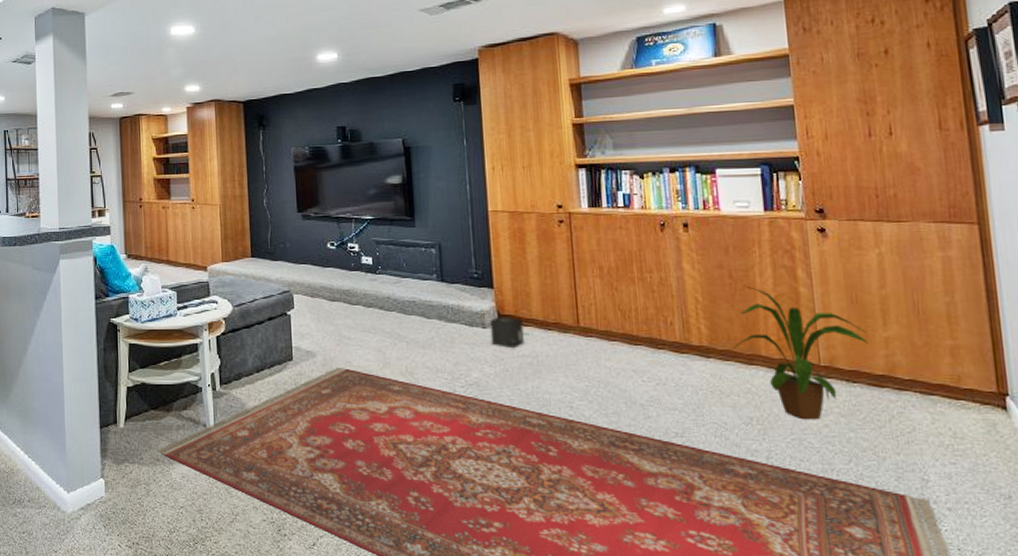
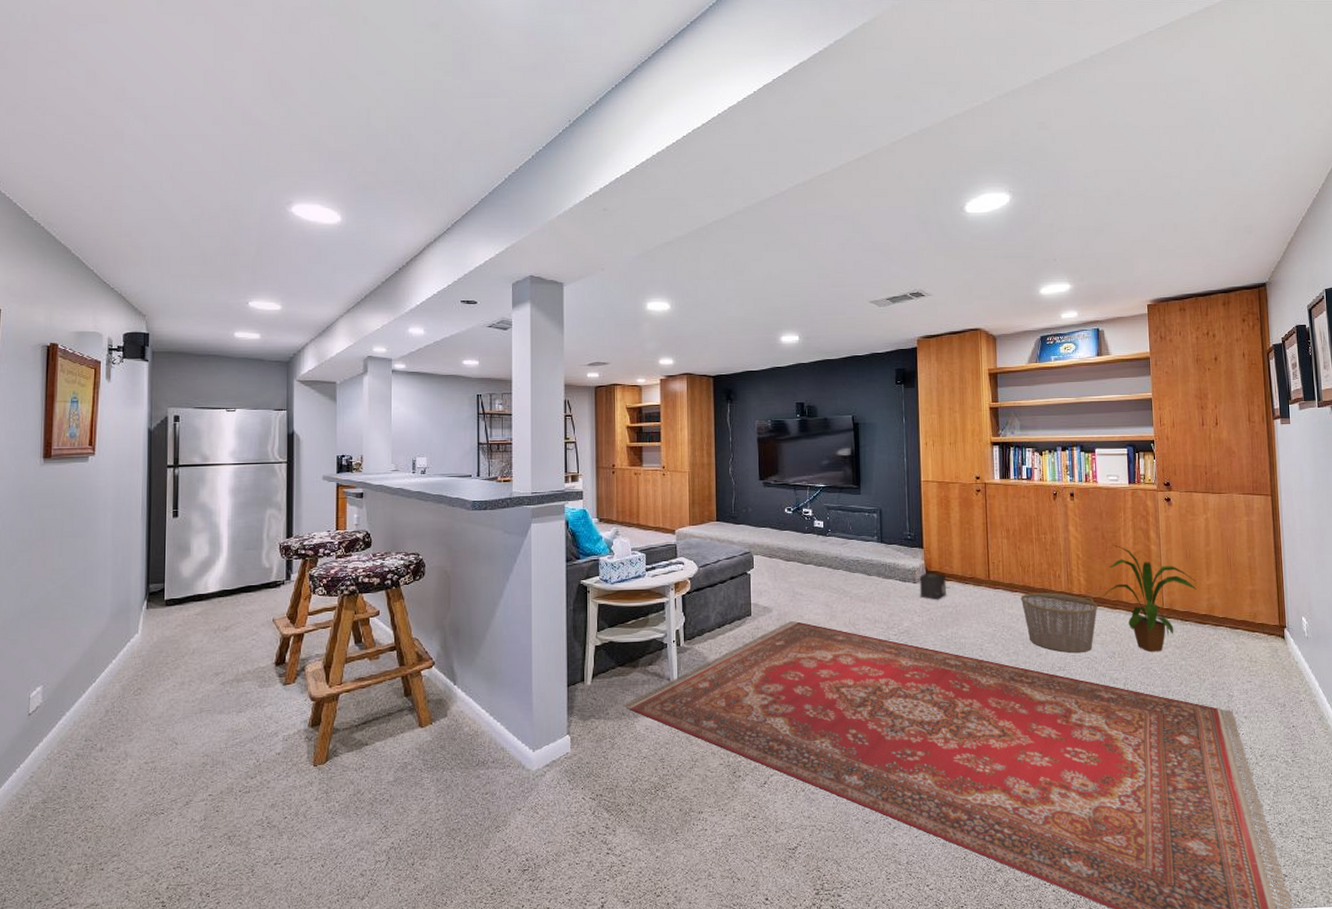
basket: none [620,343,727,417] -> present [1020,592,1098,653]

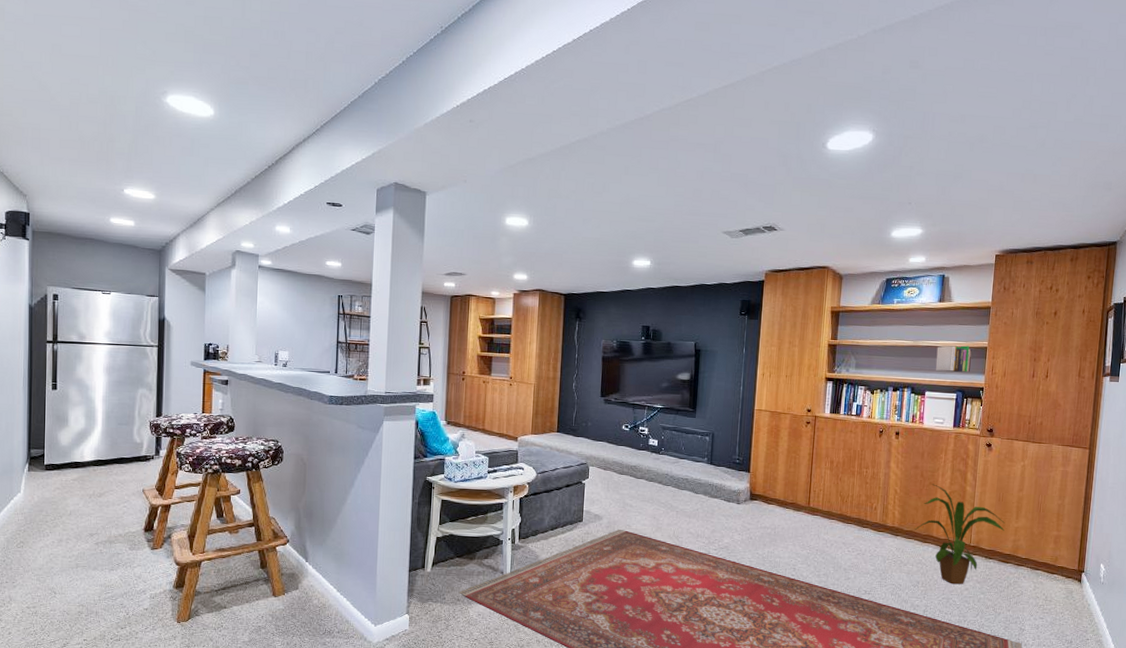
speaker: present [919,572,952,601] -> none [742,495,773,522]
basket: present [1020,592,1098,653] -> none [836,521,909,580]
books: none [1101,398,1138,426] -> present [935,345,972,372]

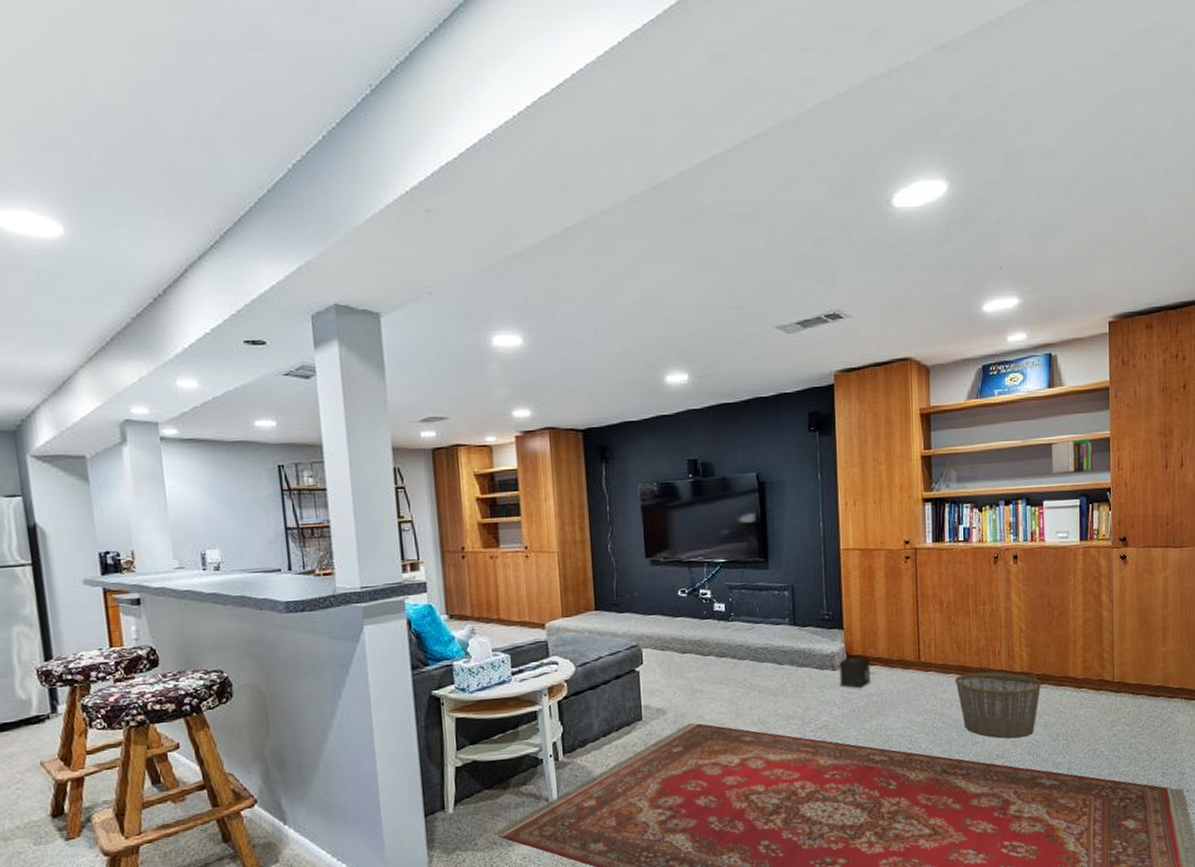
speaker: none [742,495,773,522] -> present [839,656,877,689]
basket: none [836,521,909,580] -> present [954,672,1042,739]
house plant: present [914,484,1005,584] -> none [1047,613,1151,731]

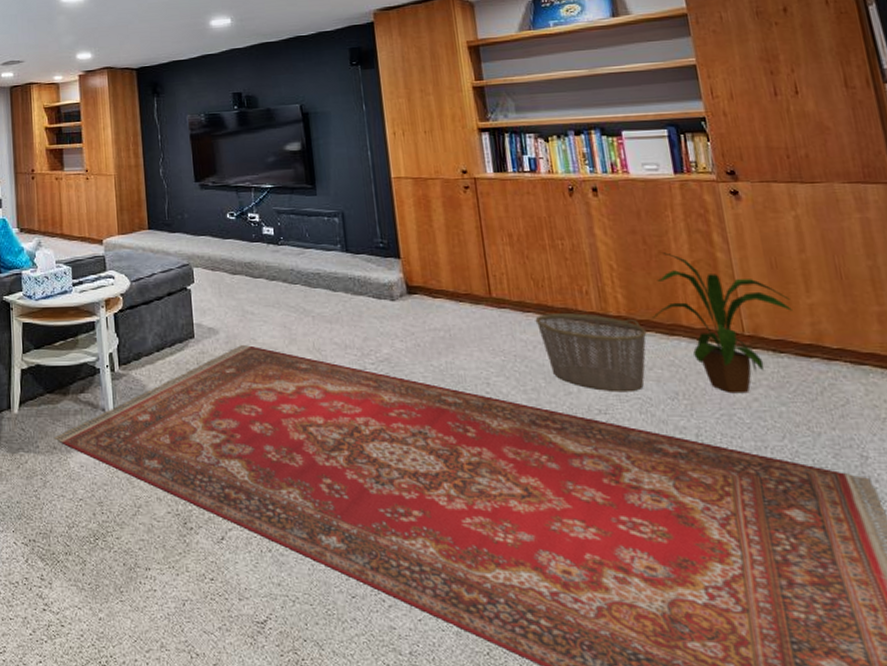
speaker: present [839,656,877,689] -> none [398,287,442,322]
house plant: none [1047,613,1151,731] -> present [651,252,793,392]
books: present [1051,438,1093,474] -> none [623,66,679,103]

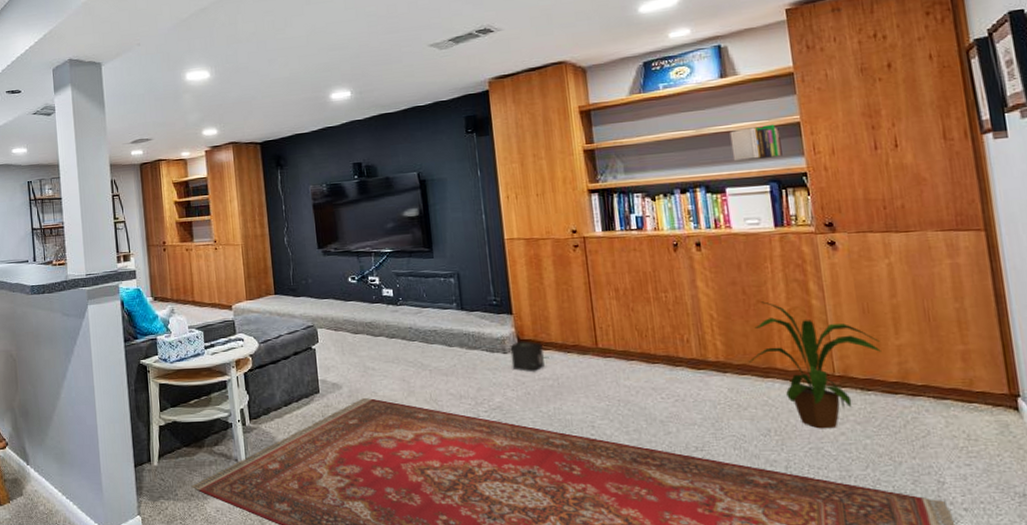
speaker: none [398,287,442,322] -> present [510,341,551,372]
basket: present [535,313,647,393] -> none [638,360,743,431]
books: none [623,66,679,103] -> present [729,124,783,161]

